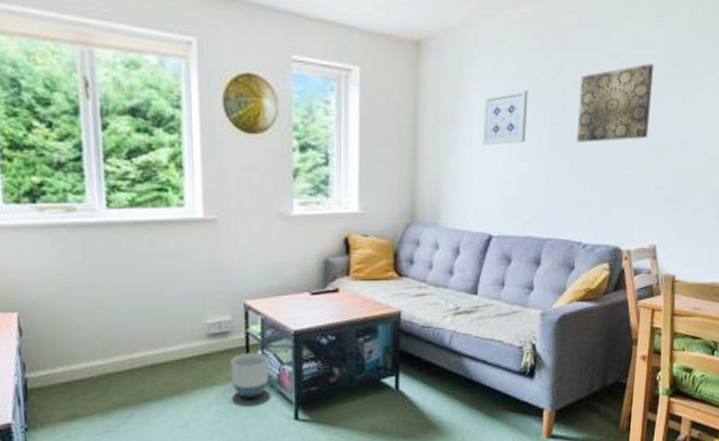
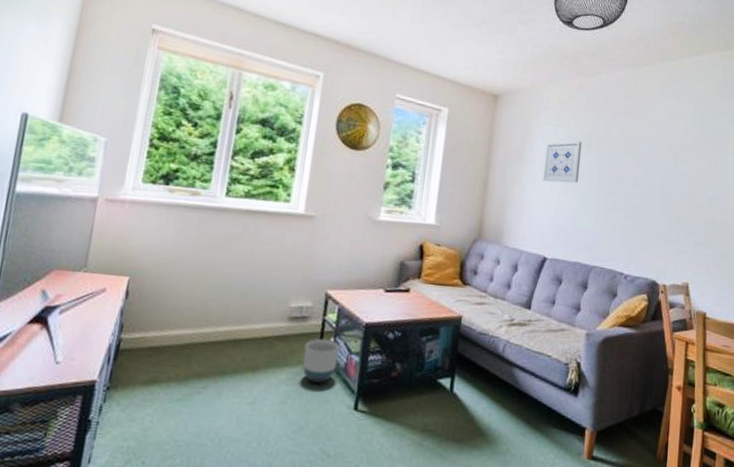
wall art: present [577,64,655,143] -> none [621,132,685,191]

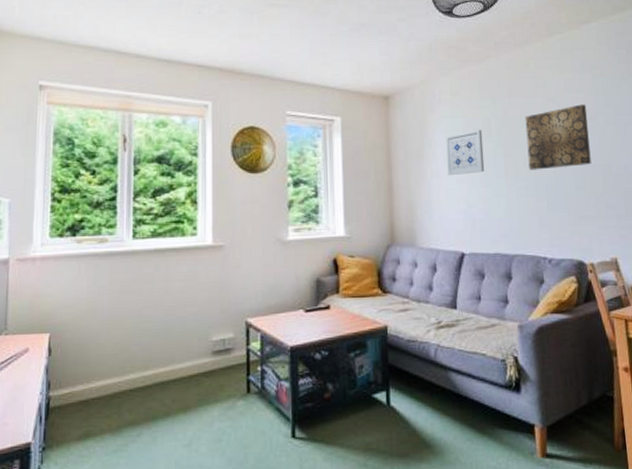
planter: present [303,338,339,383] -> none [233,368,268,415]
wall art: none [621,132,685,191] -> present [525,104,592,170]

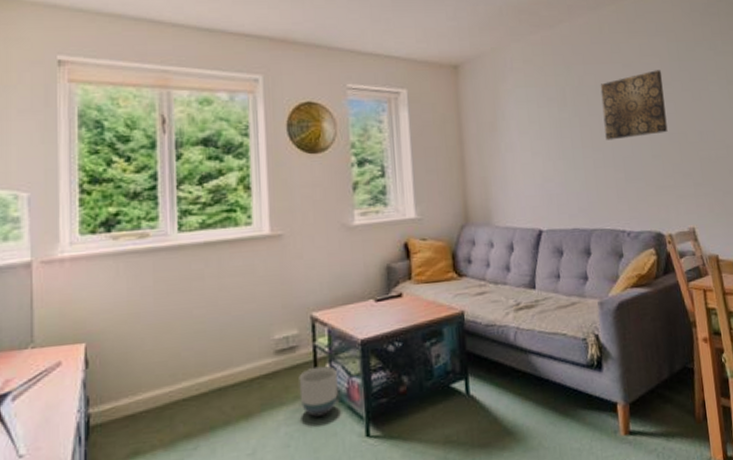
planter: none [233,368,268,415] -> present [299,366,338,417]
wall art: present [446,129,485,176] -> none [519,98,561,149]

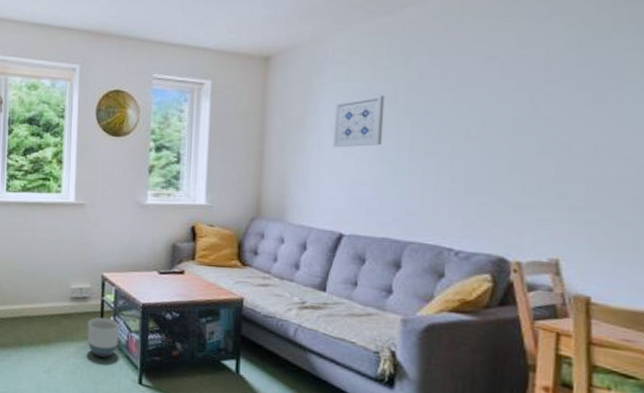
wall art: none [519,98,561,149] -> present [333,95,385,148]
wall art: present [600,70,668,140] -> none [445,63,548,146]

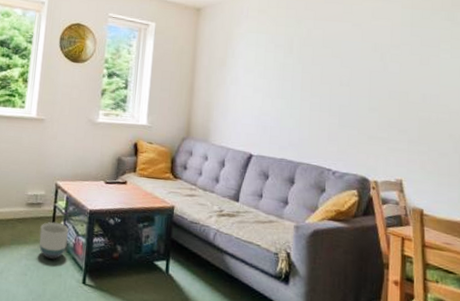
wall art: present [333,95,385,148] -> none [246,46,284,85]

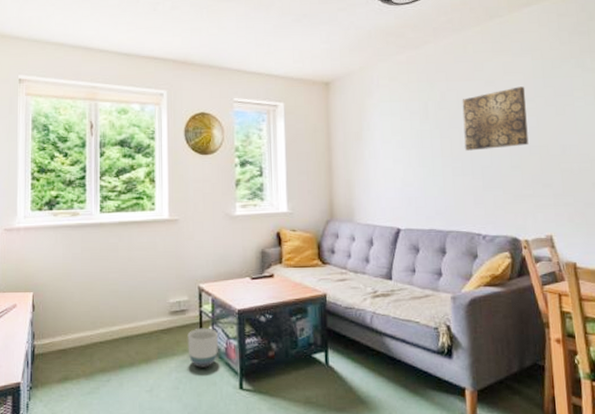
wall art: none [325,32,392,90] -> present [462,86,529,151]

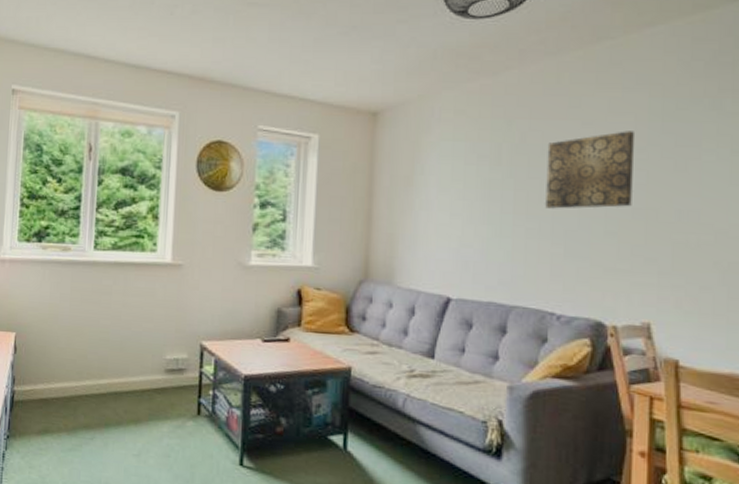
planter: present [187,328,218,368] -> none [183,391,219,437]

